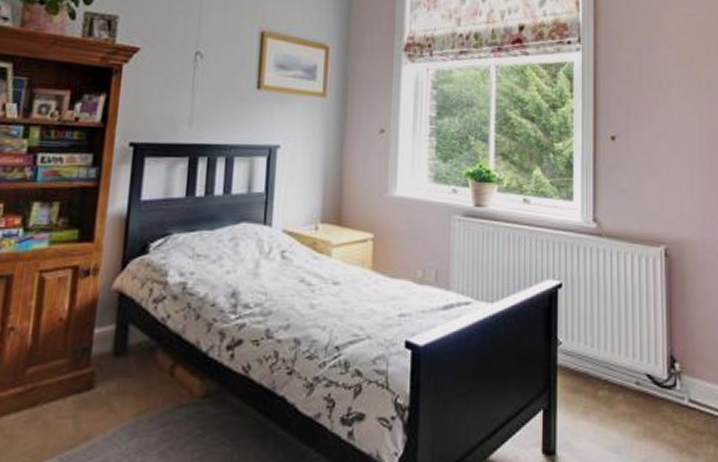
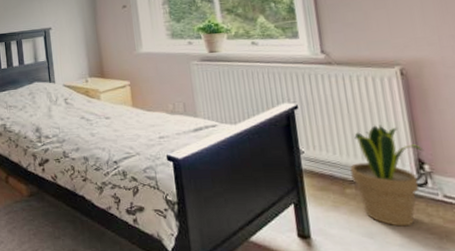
potted plant: none [606,313,677,438] -> present [350,125,424,227]

